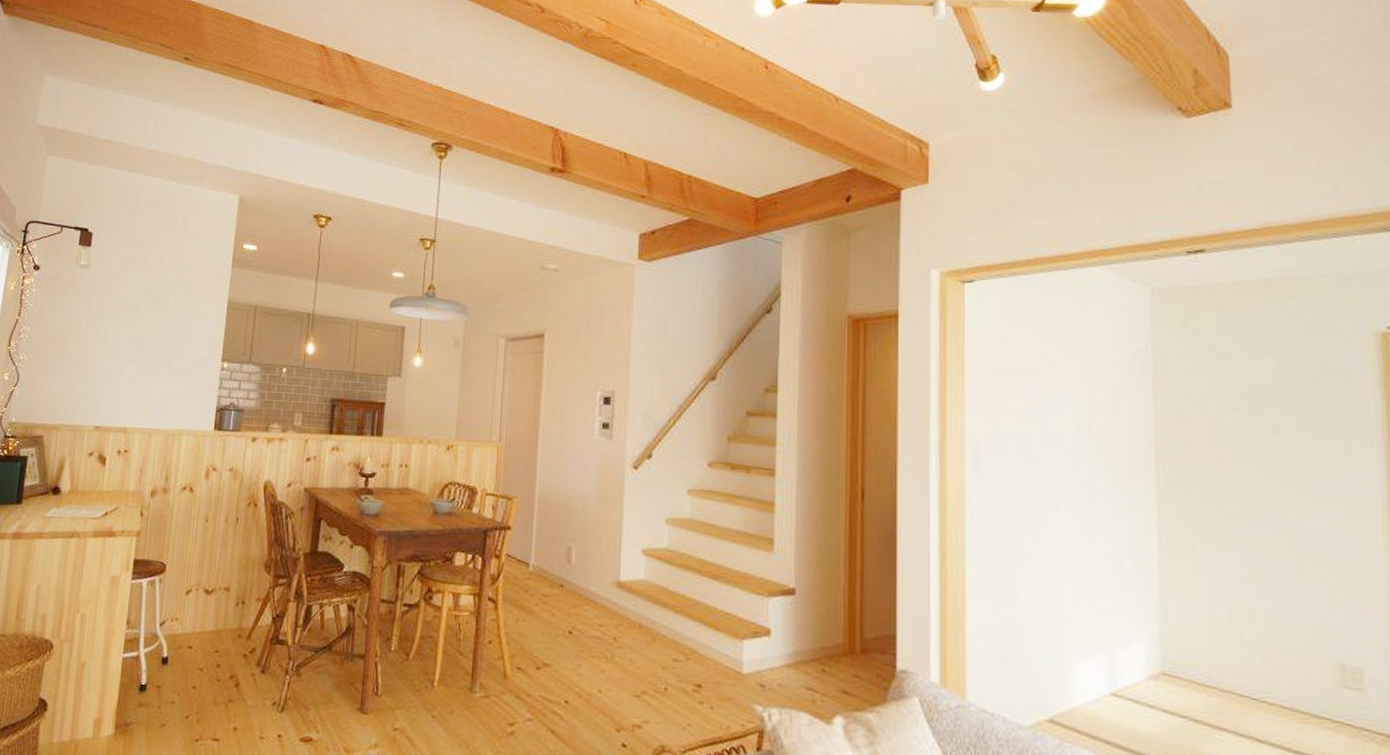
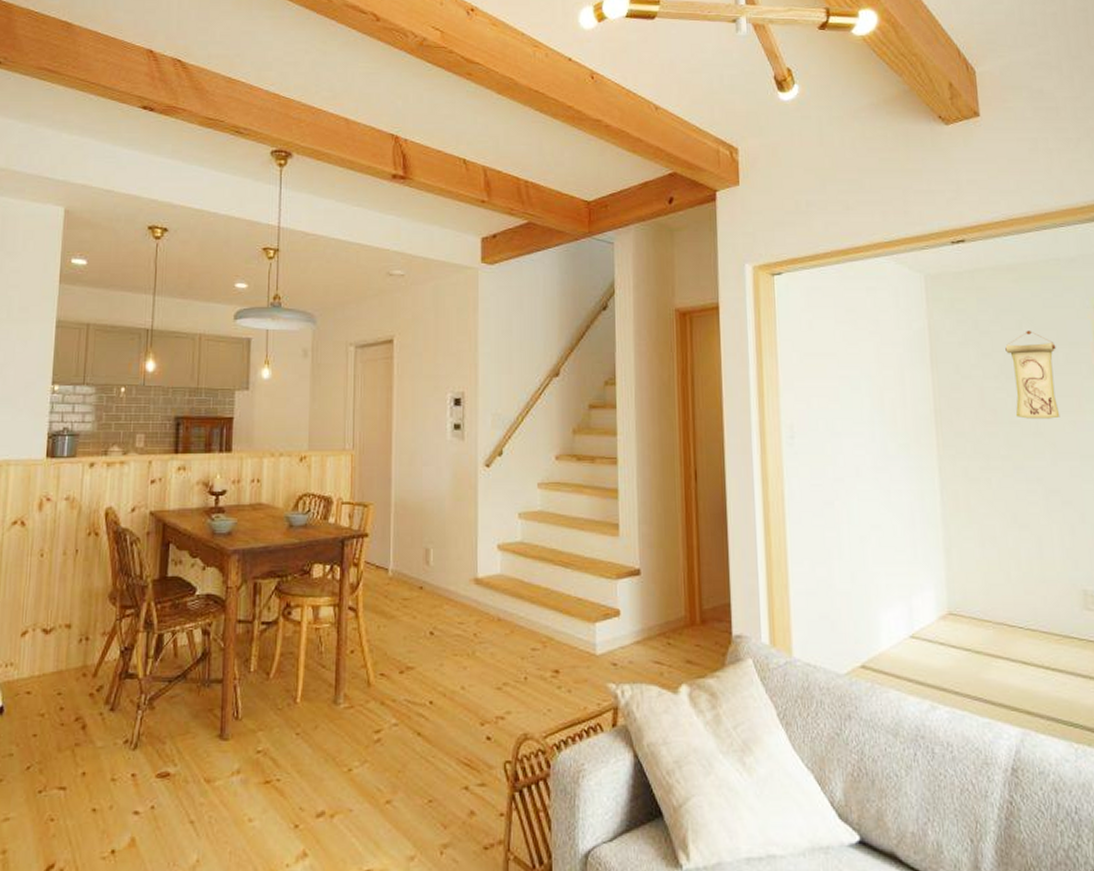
wall scroll: none [1251,357,1321,462] -> present [1005,330,1060,419]

